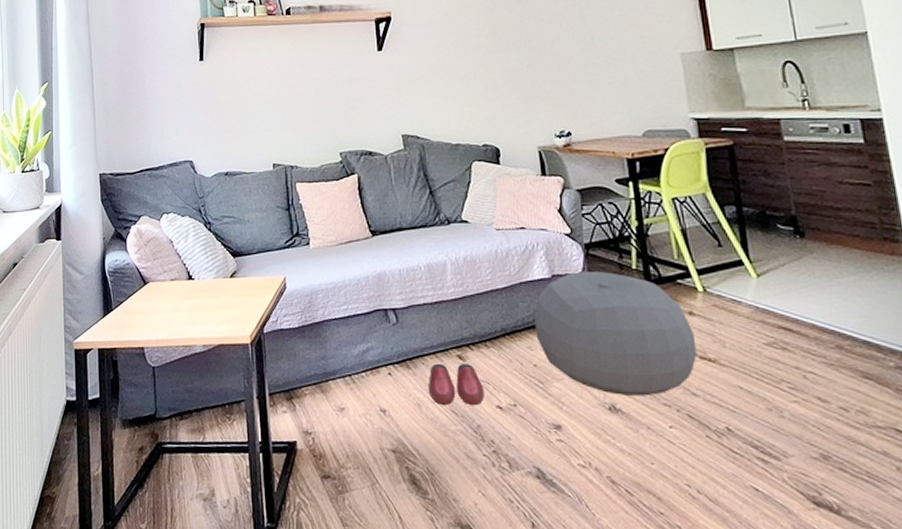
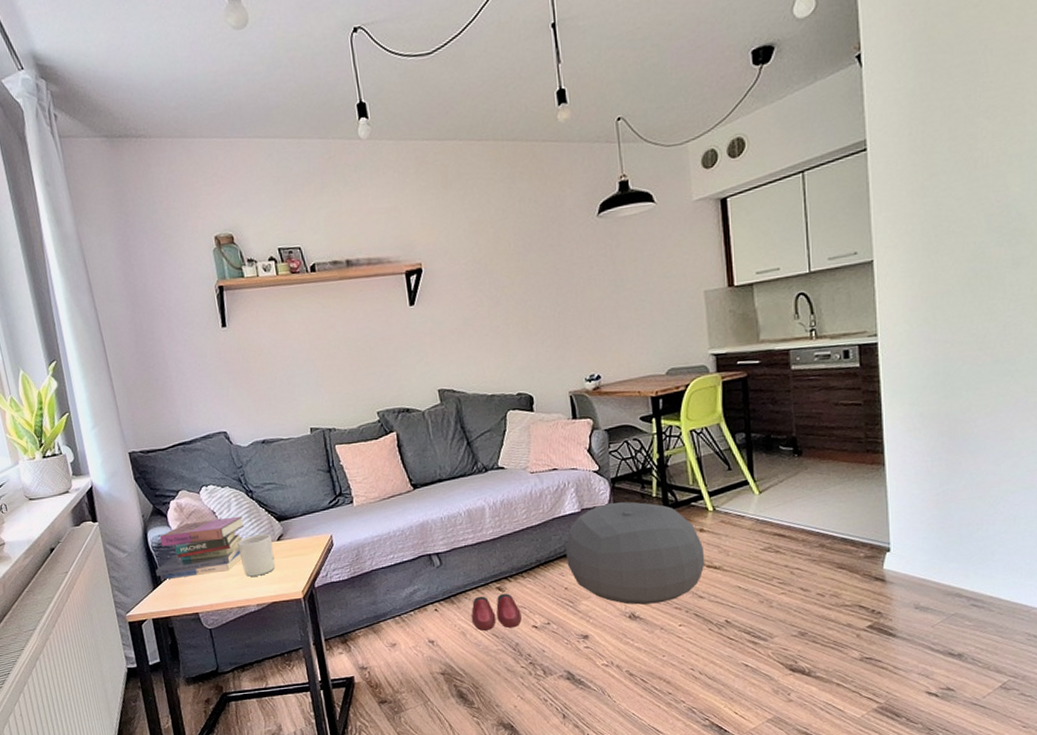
books: none [108,248,199,308] -> present [155,516,244,580]
mug: none [191,269,226,314] -> present [237,534,276,577]

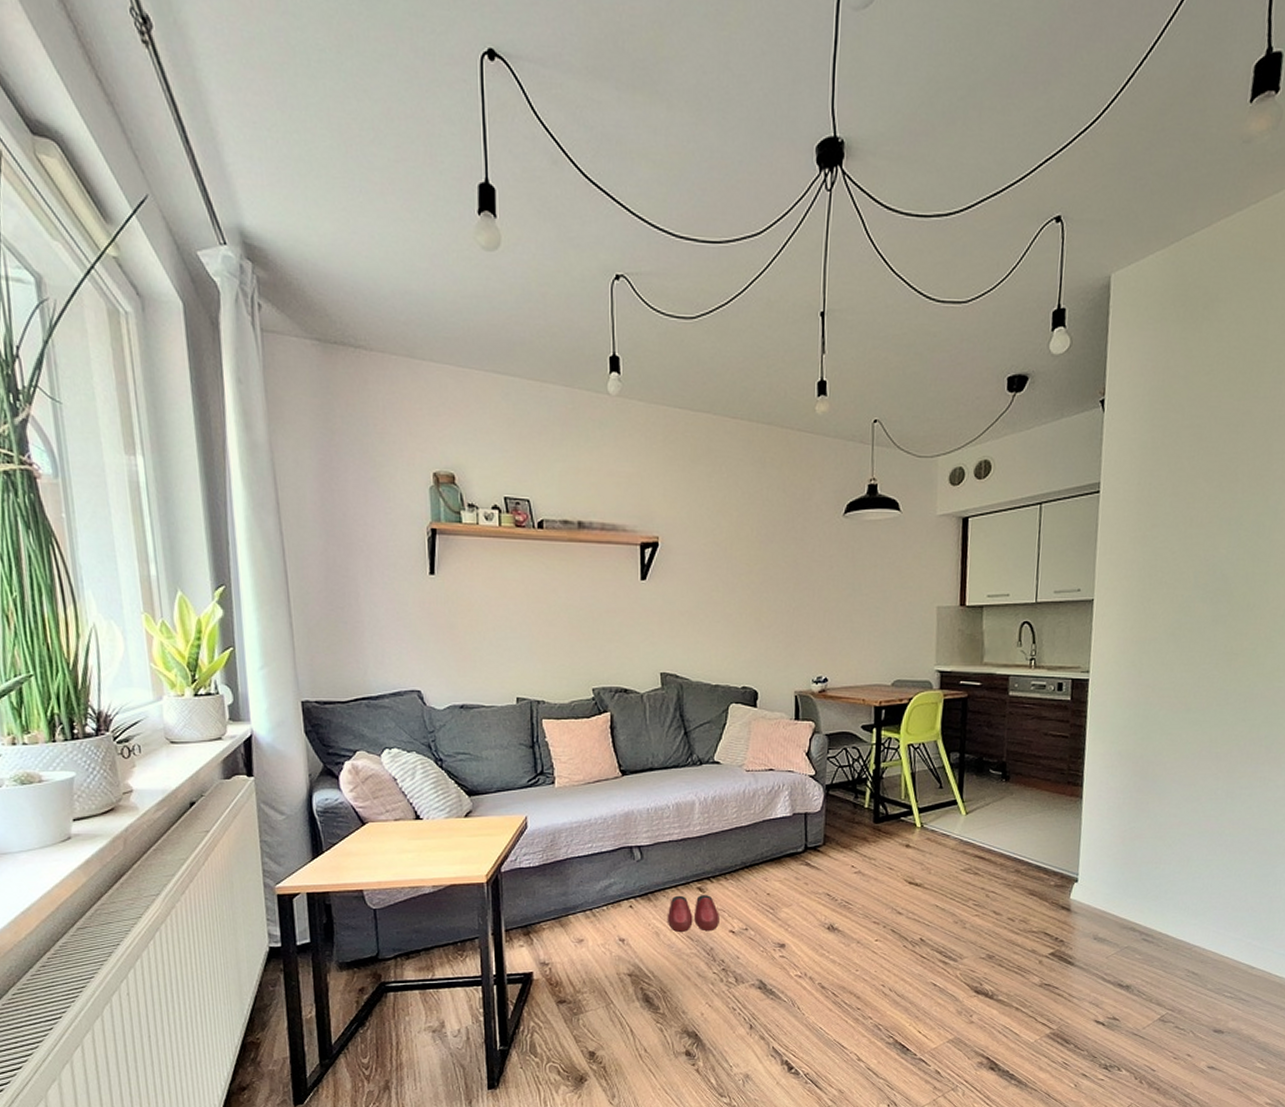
books: present [155,516,244,580] -> none [317,786,428,850]
mug: present [237,534,276,577] -> none [418,808,459,854]
pouf: present [565,501,705,605] -> none [772,810,908,916]

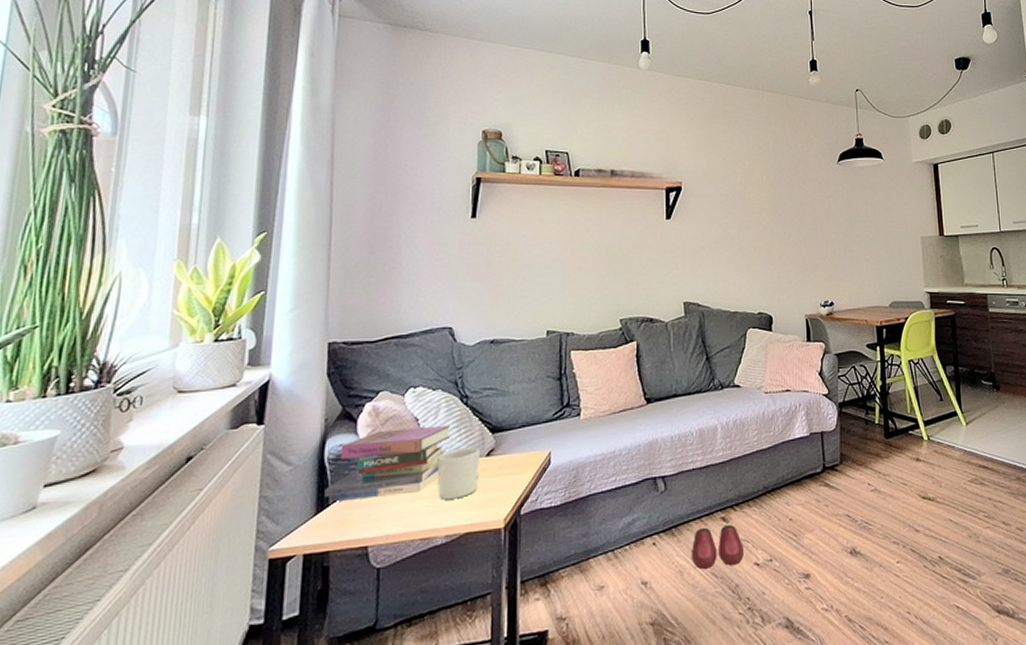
books: none [317,786,428,850] -> present [324,425,450,502]
mug: none [418,808,459,854] -> present [437,447,480,500]

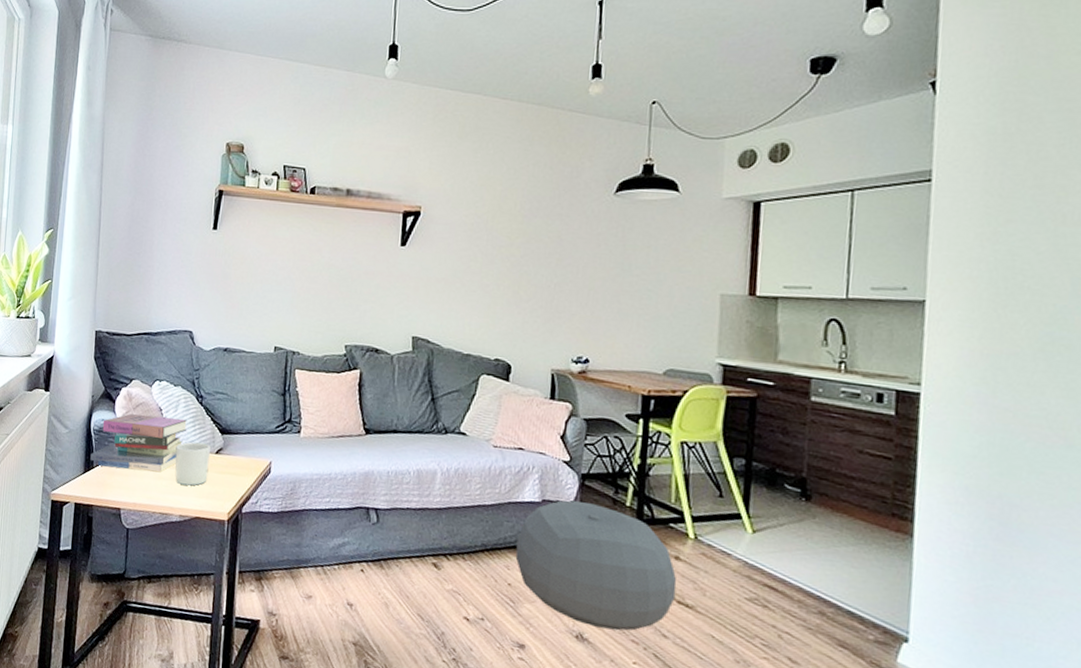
slippers: present [692,525,744,569] -> none [399,567,454,613]
pouf: none [793,427,921,539] -> present [515,500,677,631]

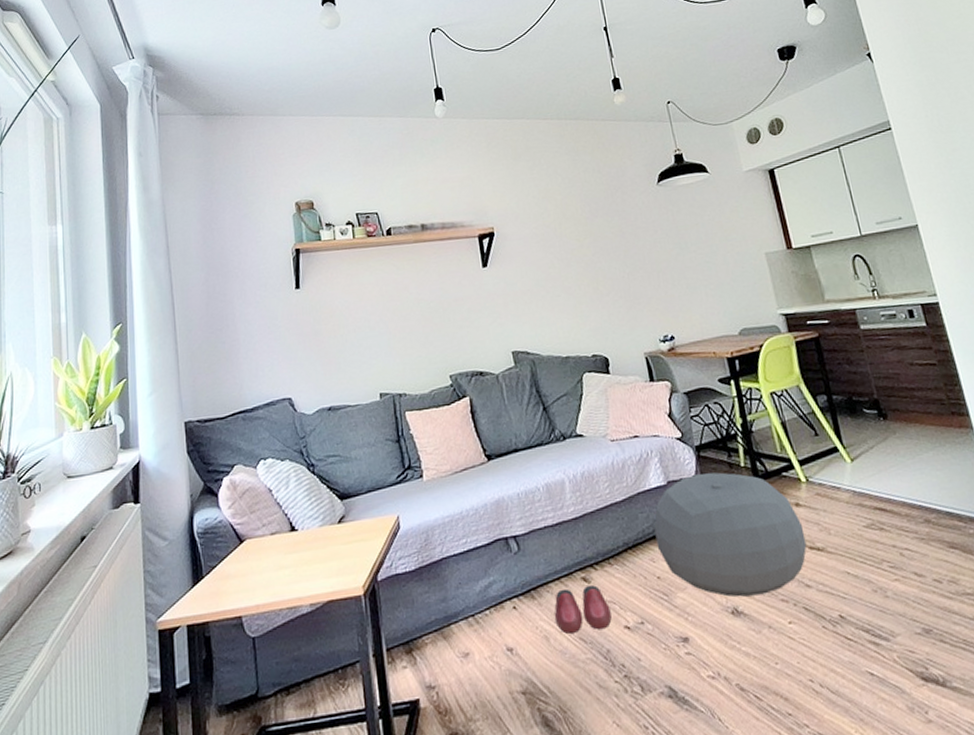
books: present [90,413,187,473] -> none [198,494,302,574]
mug: present [174,442,211,486] -> none [293,515,334,569]
slippers: none [399,567,454,613] -> present [555,585,612,634]

